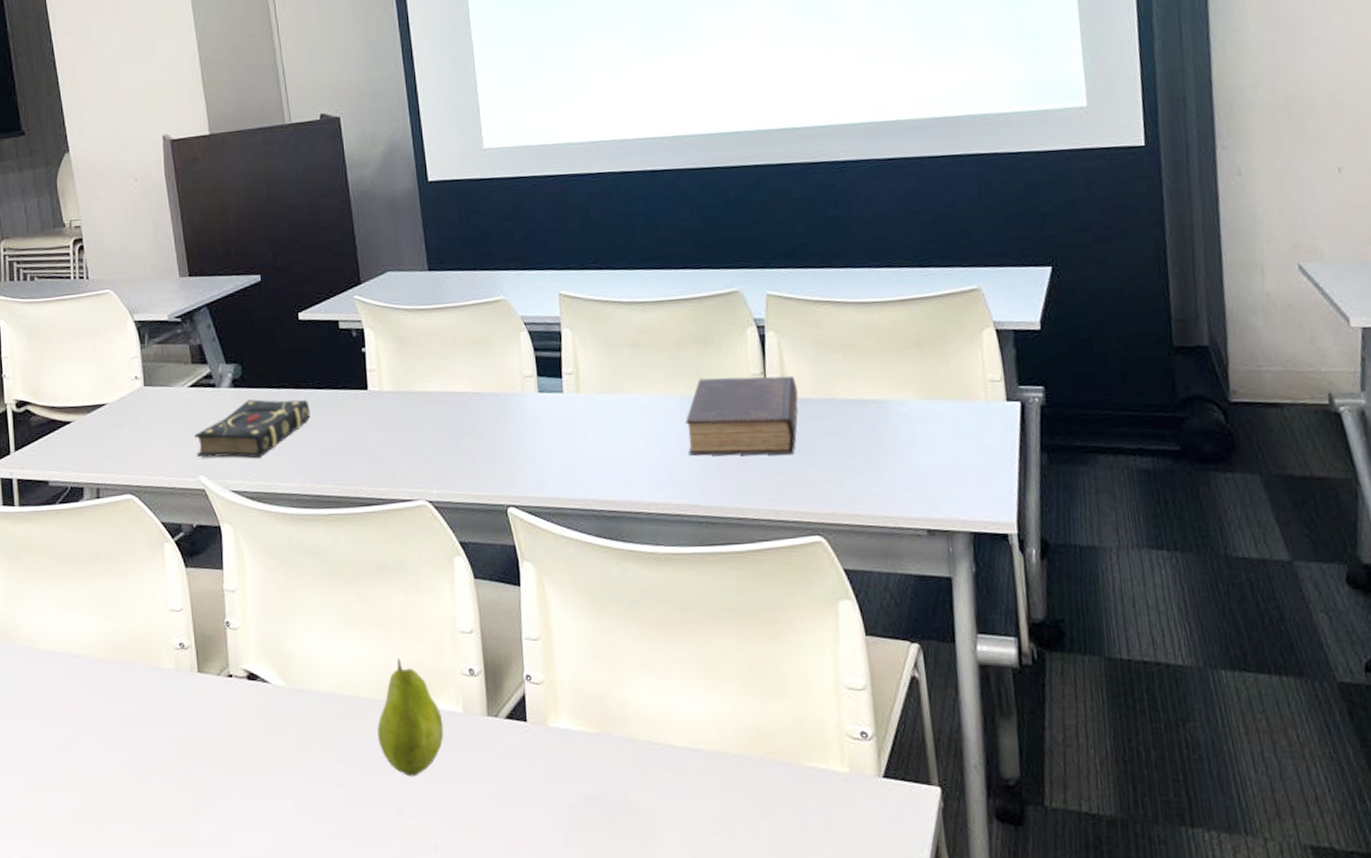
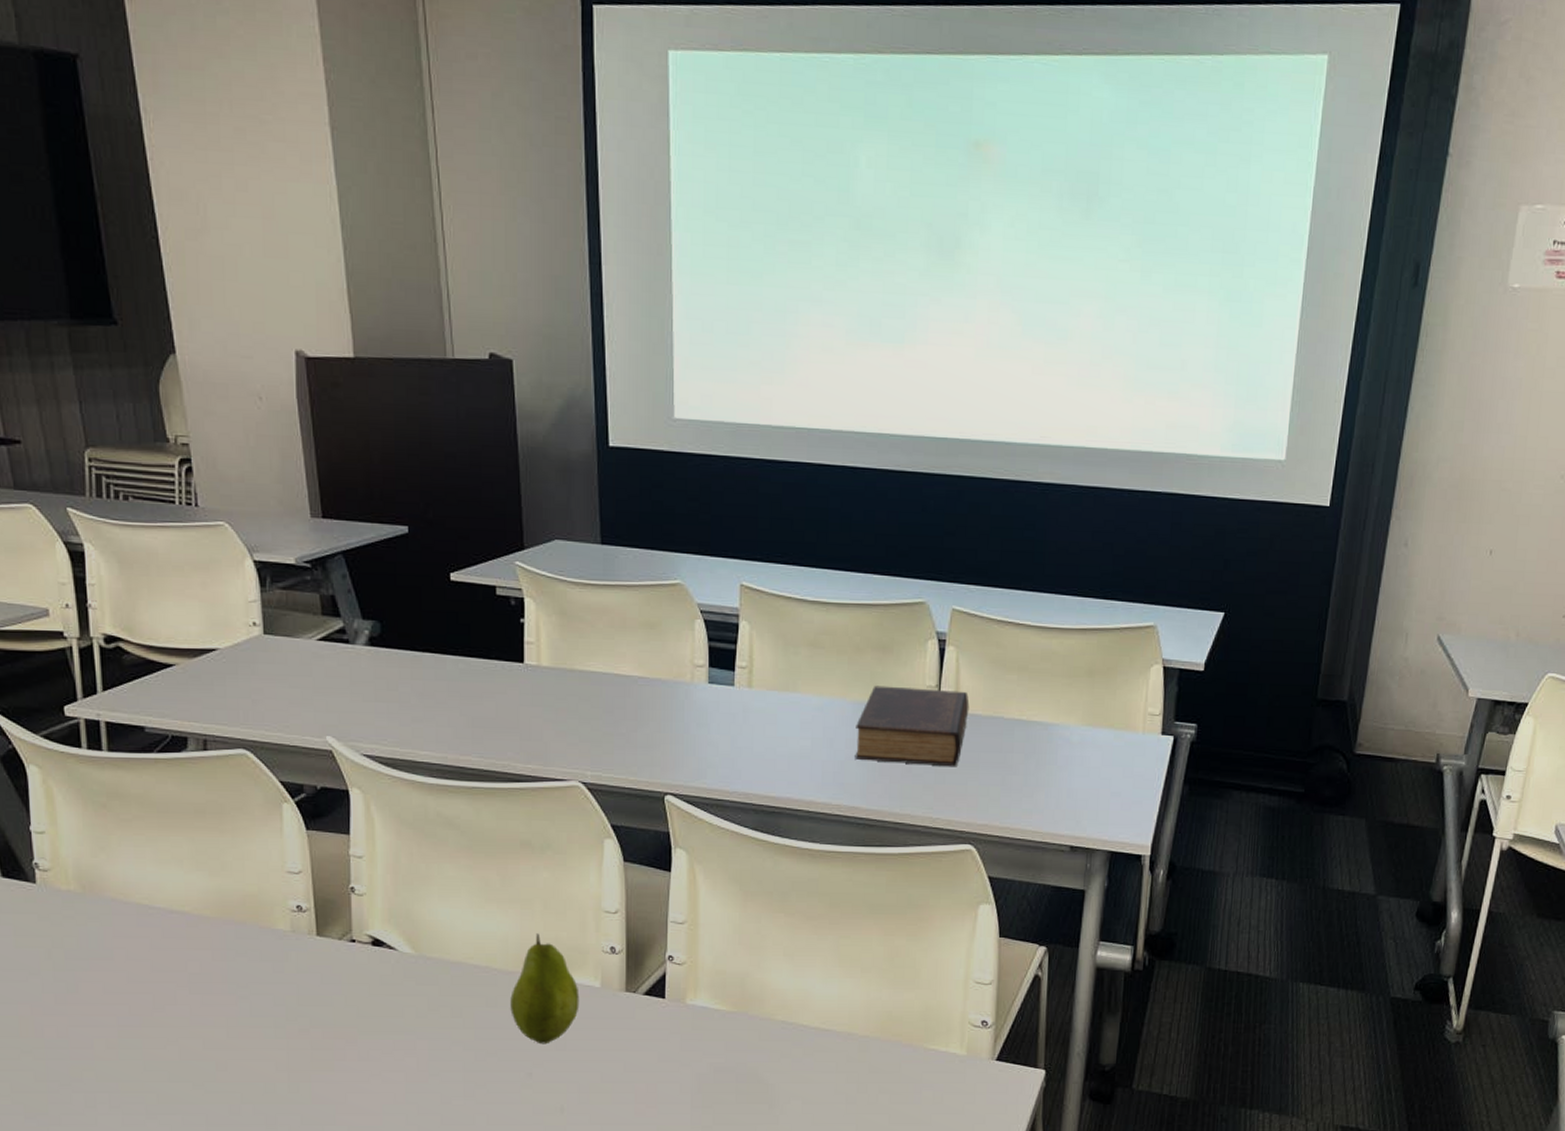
book: present [194,399,311,459] -> none [322,660,458,723]

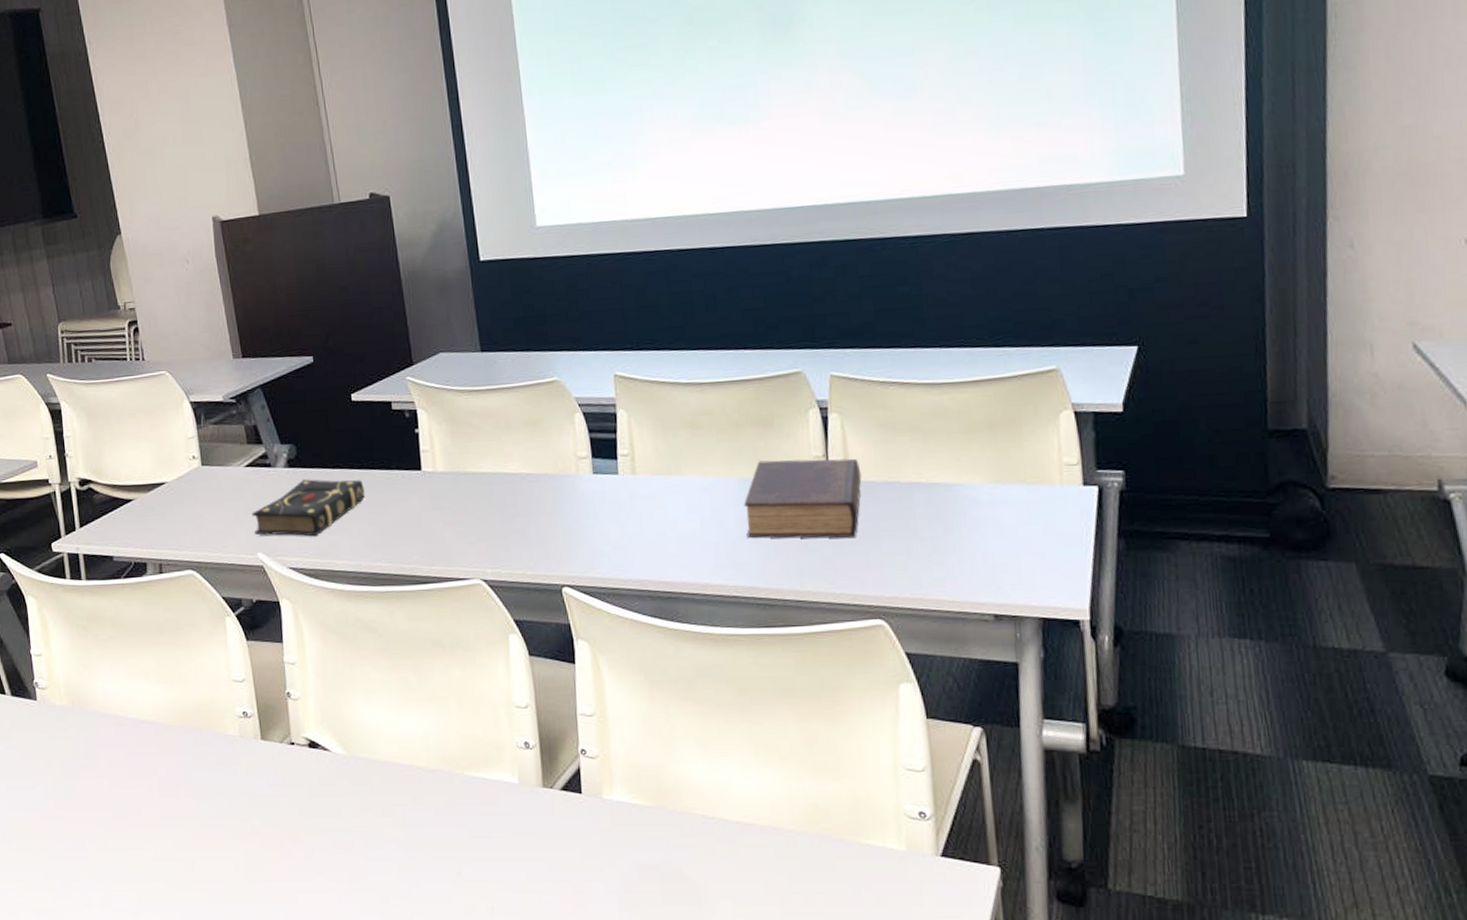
book: none [322,660,458,723] -> present [252,479,365,537]
fruit: present [510,933,580,1044] -> none [435,731,500,843]

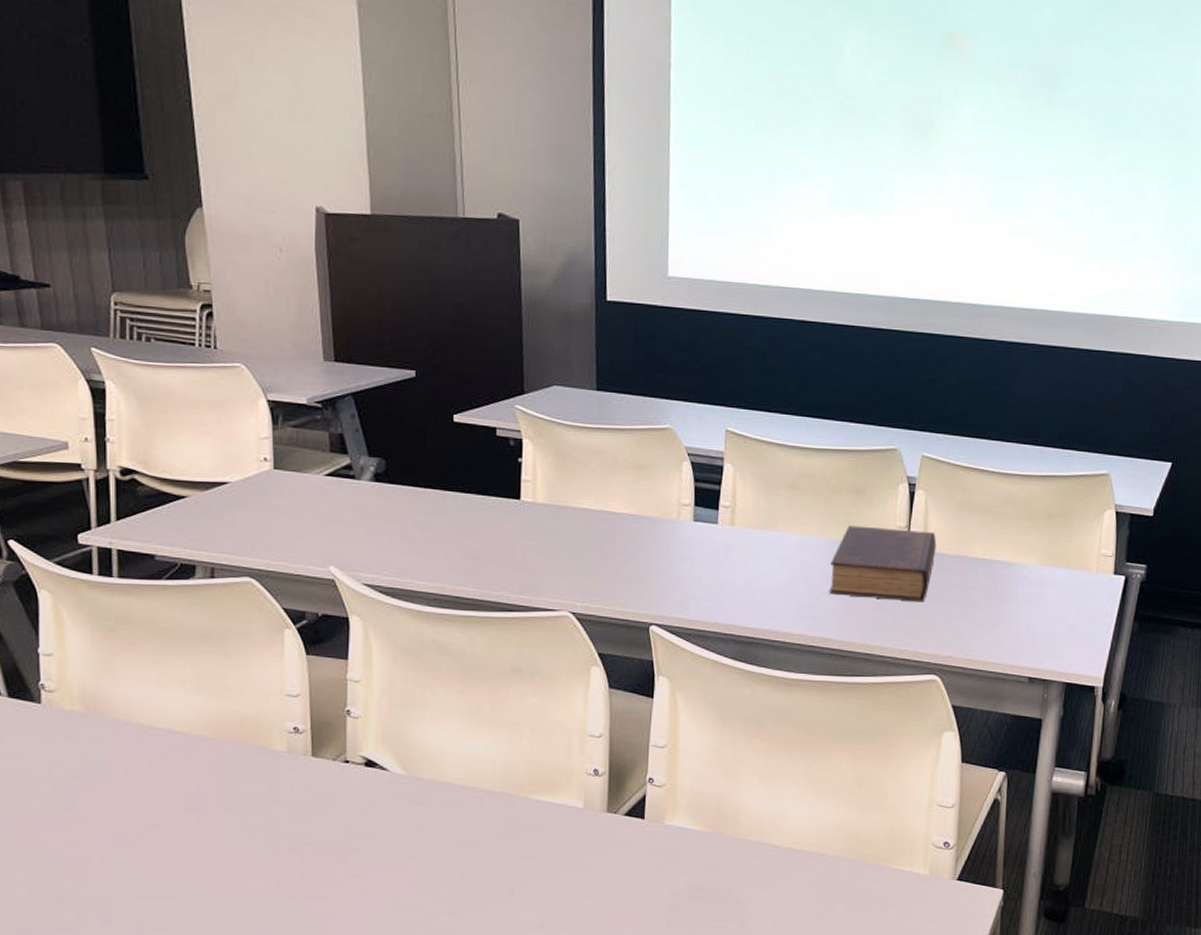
book: present [252,479,365,537] -> none [327,495,457,555]

